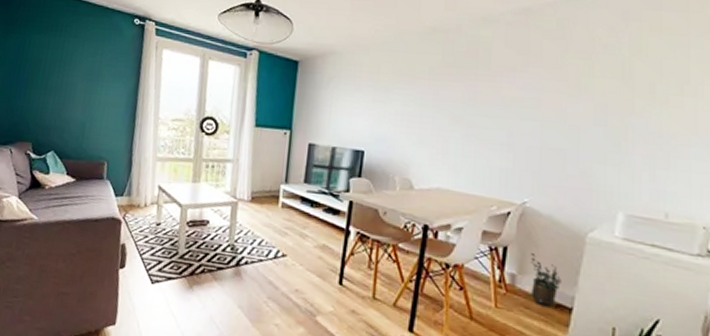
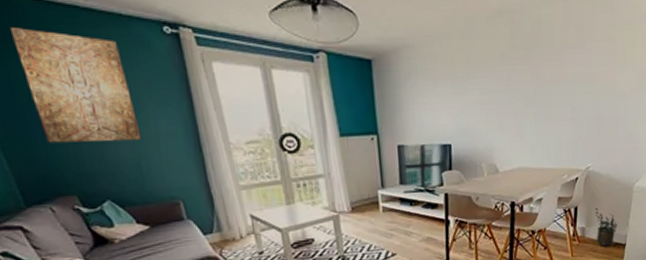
wall art: none [26,10,99,105] -> present [9,26,142,144]

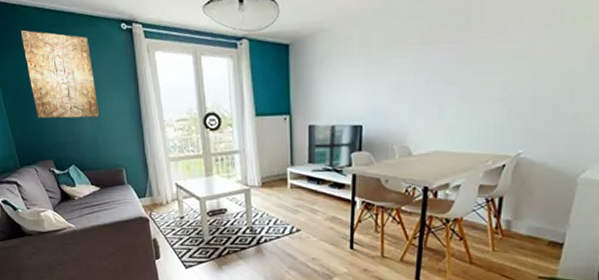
potted plant: present [595,208,617,247] -> none [525,200,554,245]

